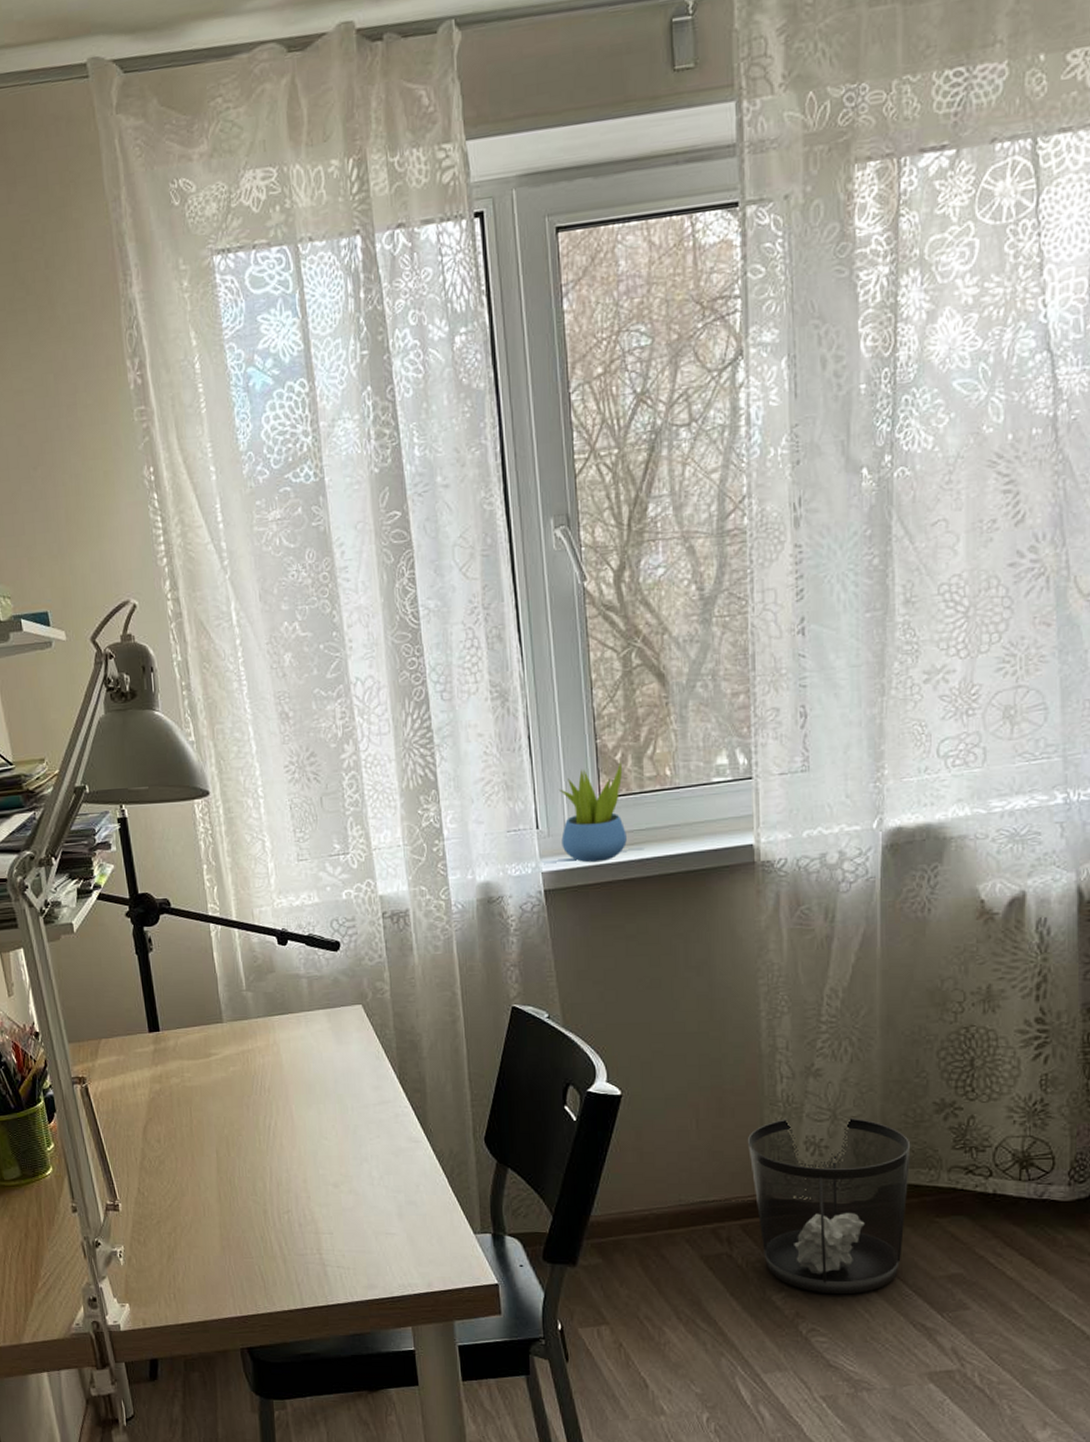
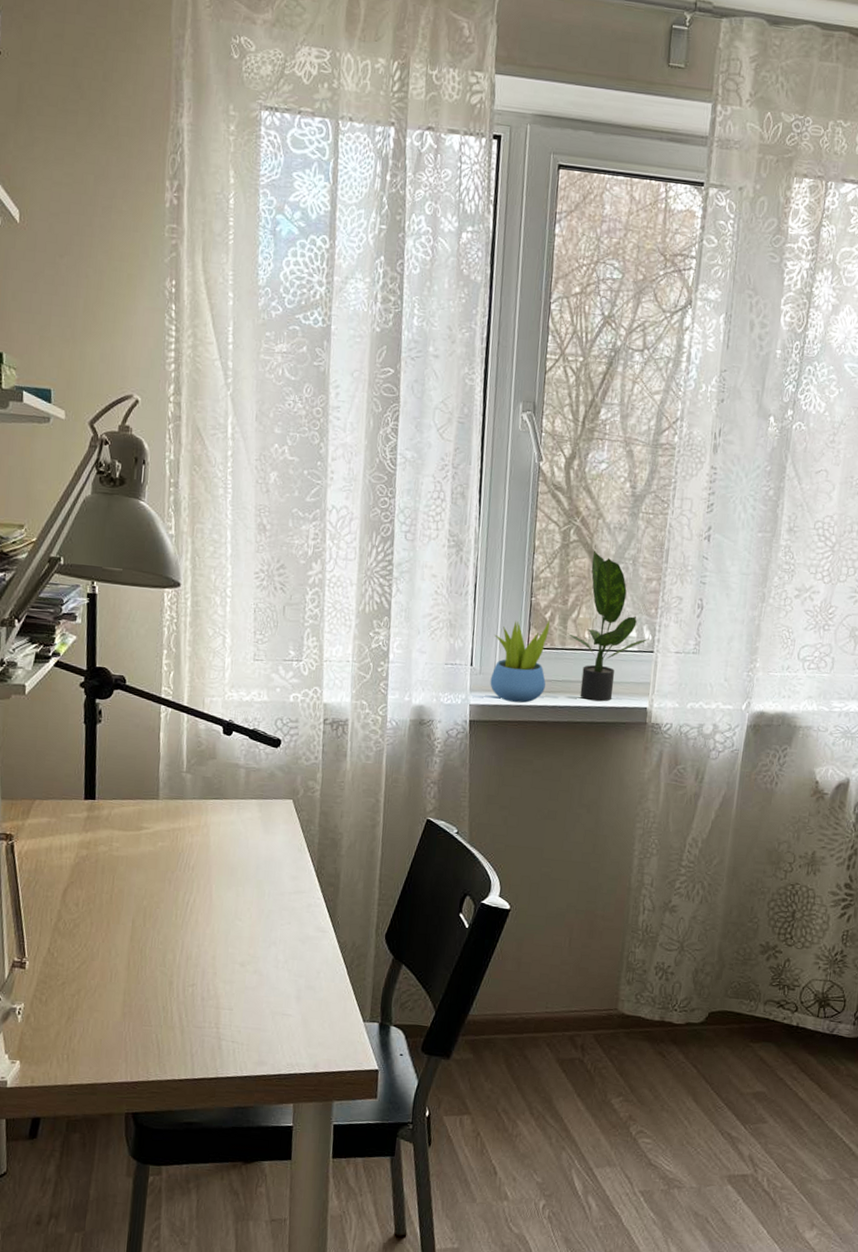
potted plant: none [644,672,744,847] -> present [567,550,648,702]
waste bin: present [747,1118,911,1295] -> none [608,945,739,1103]

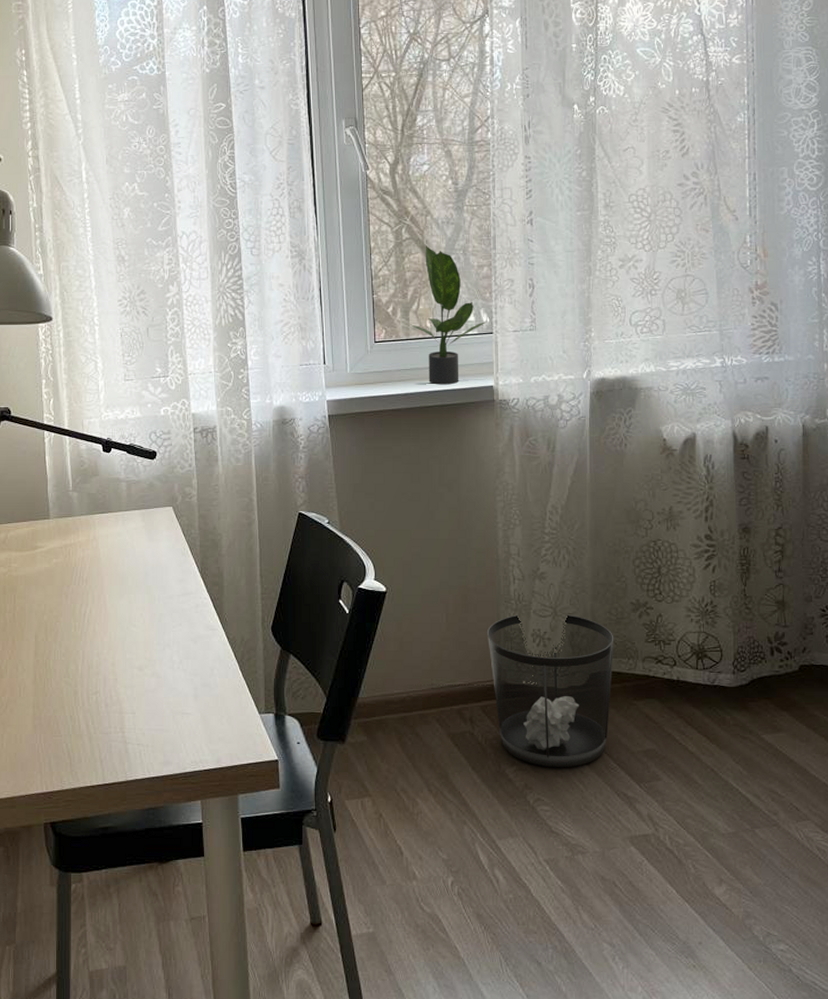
succulent plant: present [490,619,550,704] -> none [342,313,395,394]
waste bin: none [608,945,739,1103] -> present [486,614,614,768]

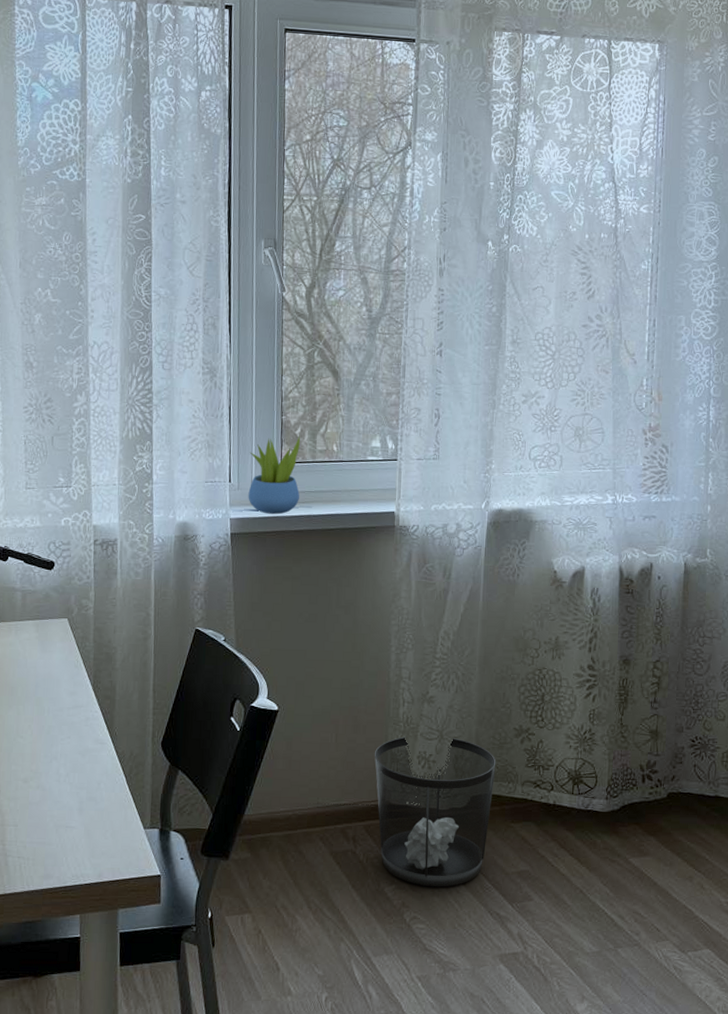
succulent plant: none [342,313,395,394] -> present [248,435,300,515]
potted plant: present [410,245,486,385] -> none [316,370,392,509]

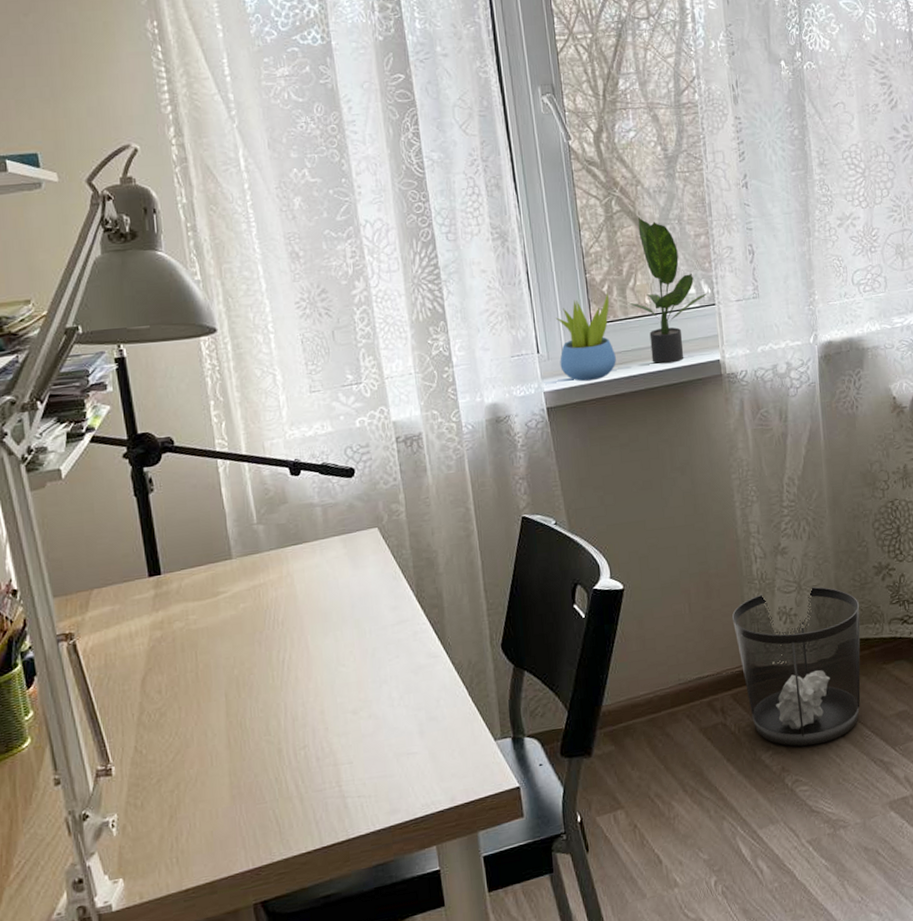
potted plant: none [316,370,392,509] -> present [627,217,708,365]

